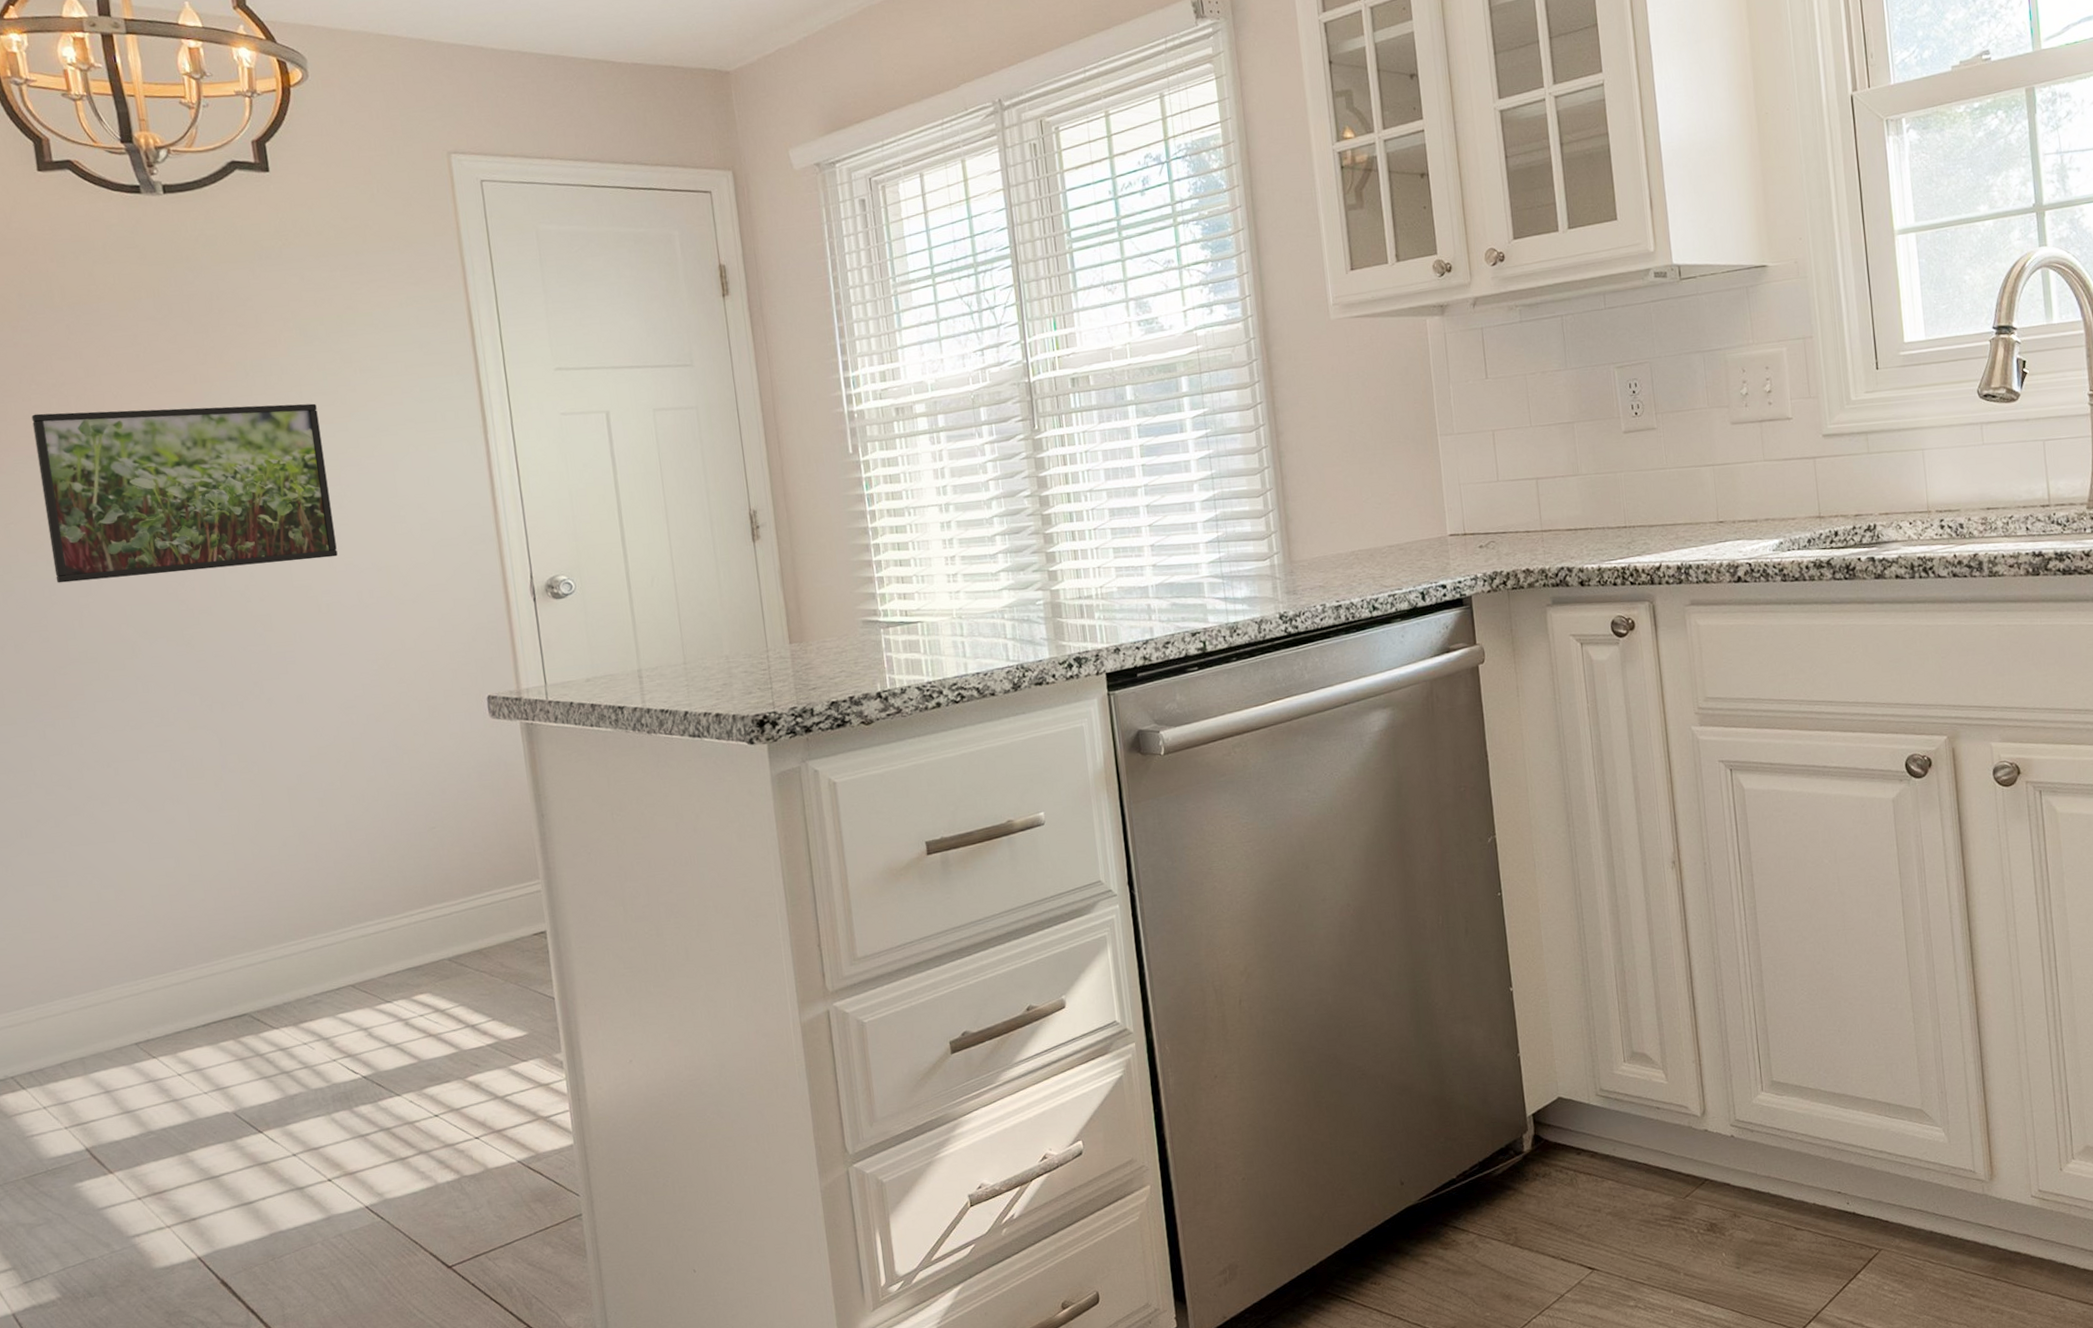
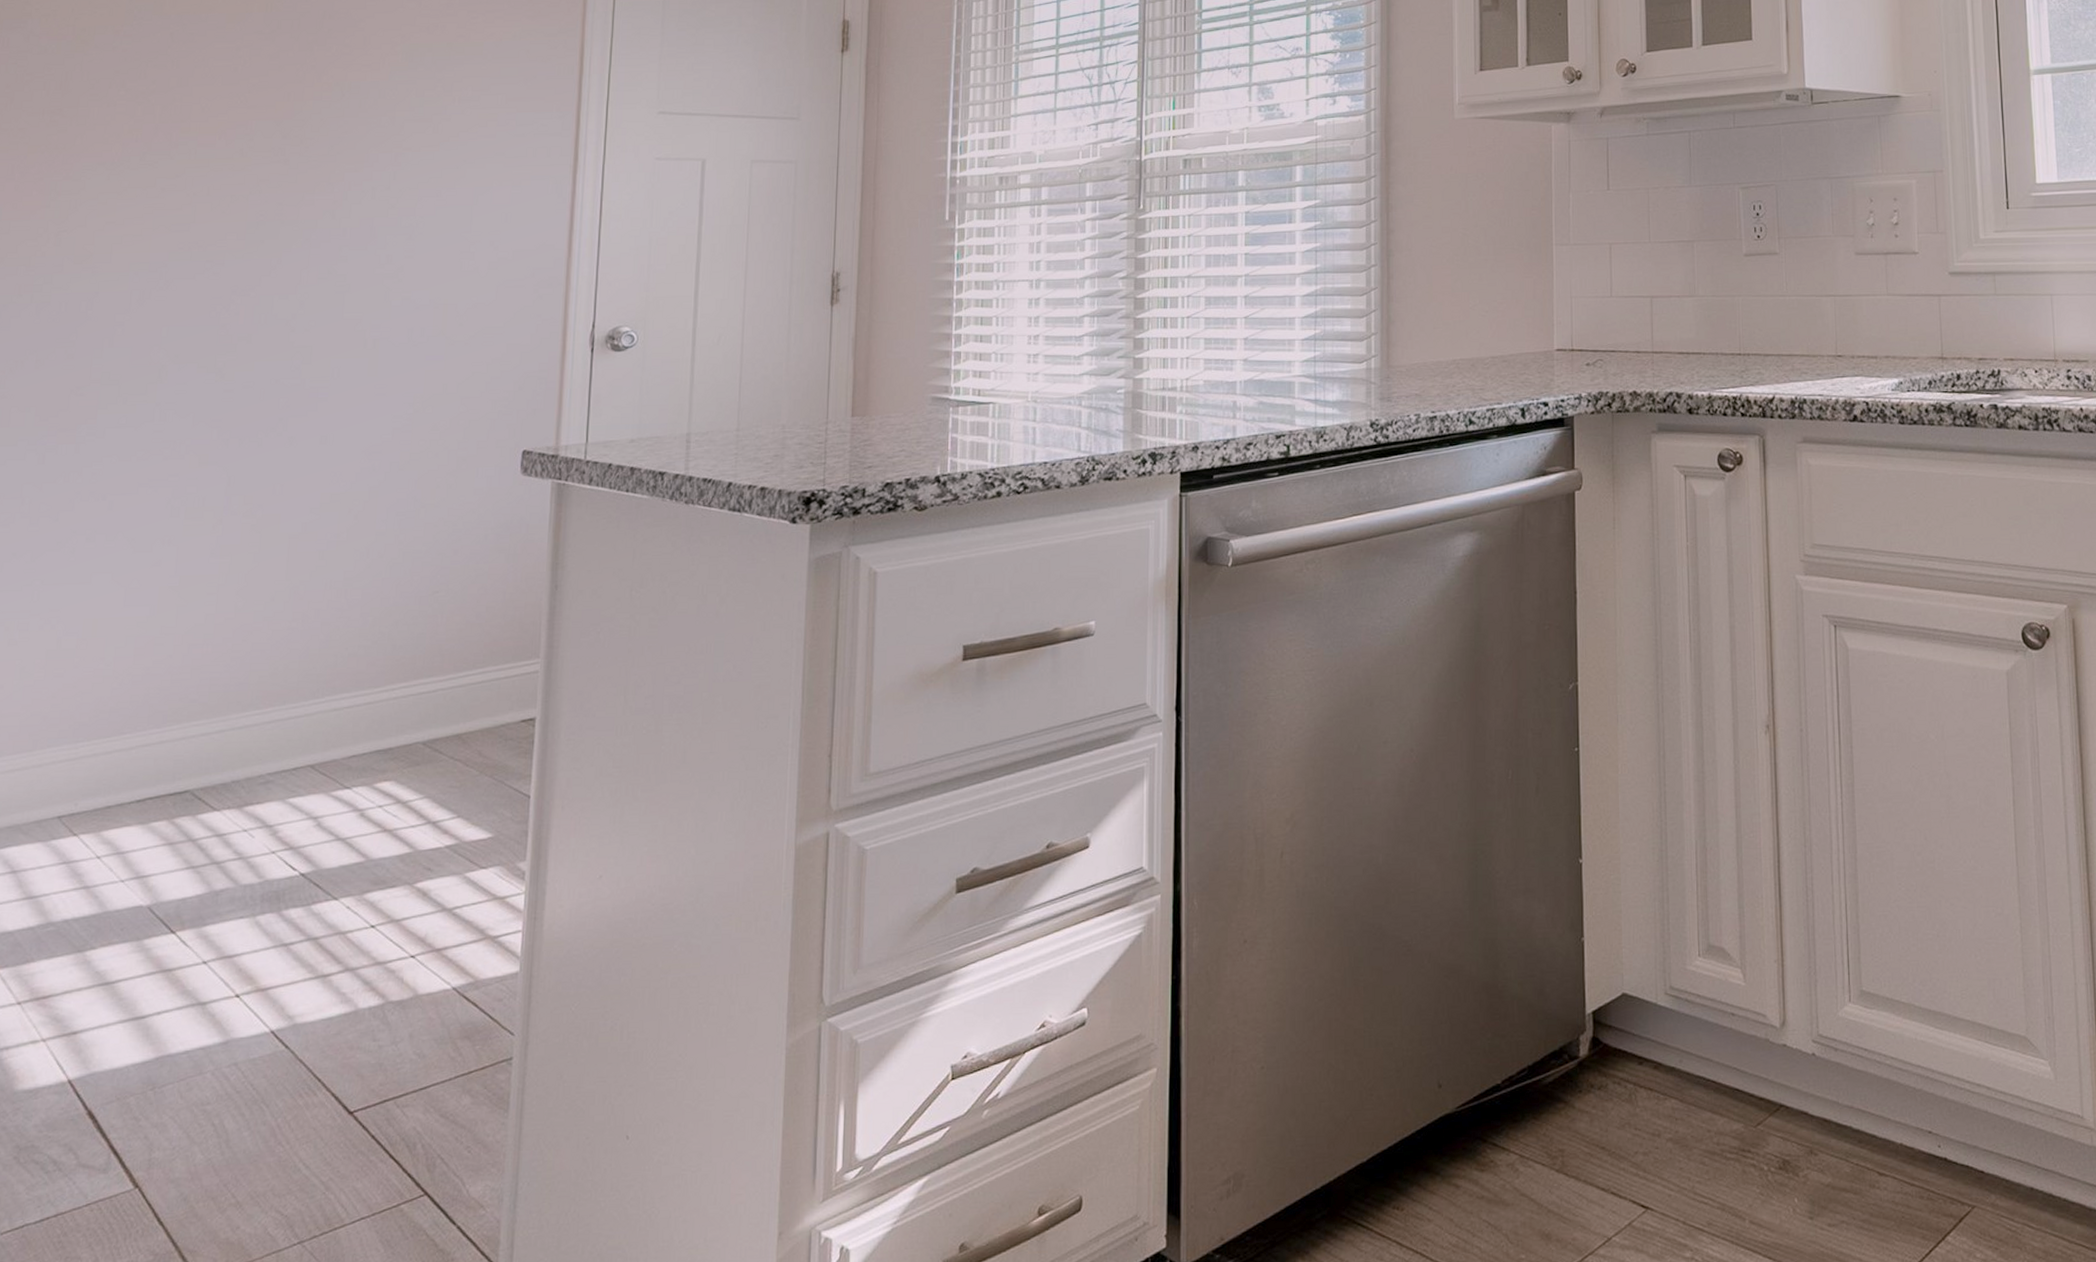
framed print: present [31,403,338,583] -> none [96,120,407,298]

